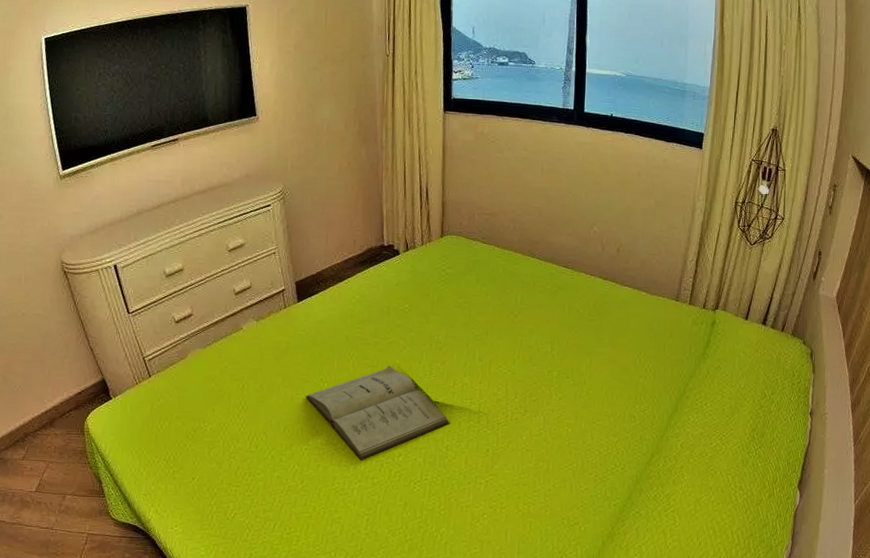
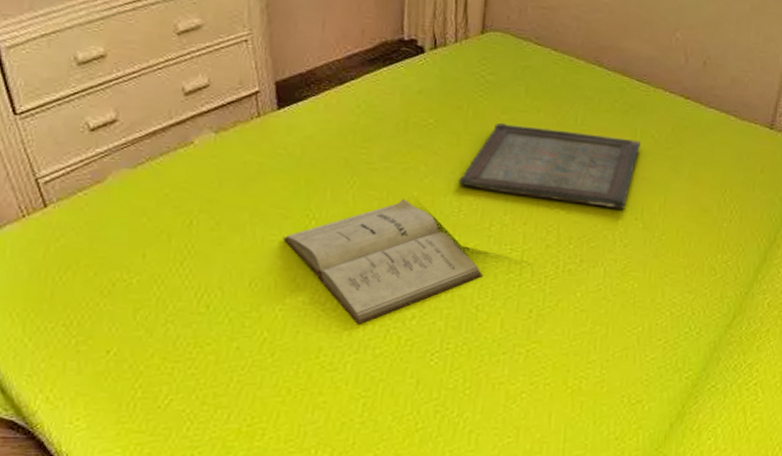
serving tray: none [429,305,568,370] -> present [459,122,641,209]

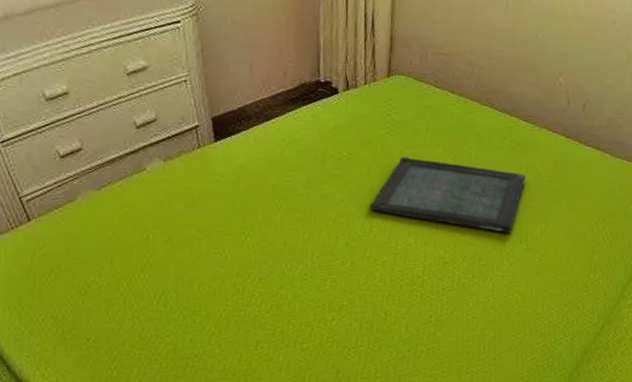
book: present [283,199,483,324] -> none [224,220,391,323]

